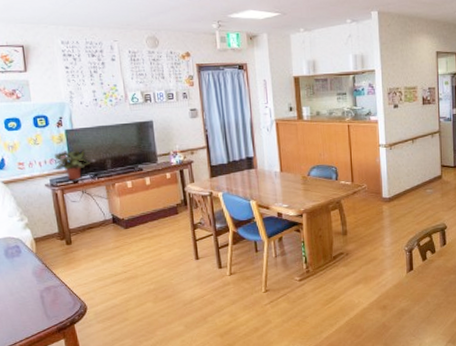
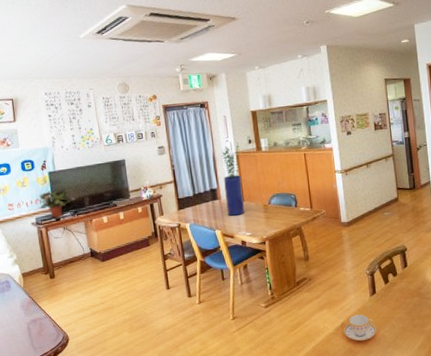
vase: none [259,110,283,186] -> present [221,143,245,216]
teacup: none [378,290,411,317] -> present [343,314,377,342]

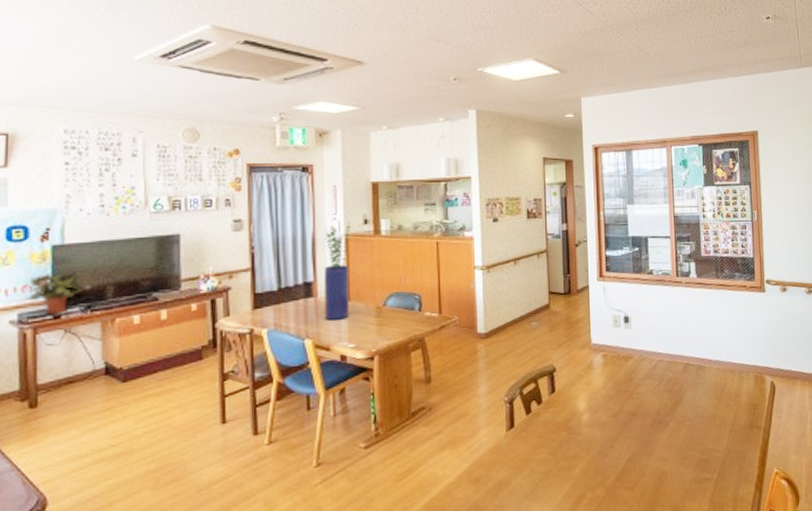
teacup: present [343,314,377,342] -> none [469,455,511,493]

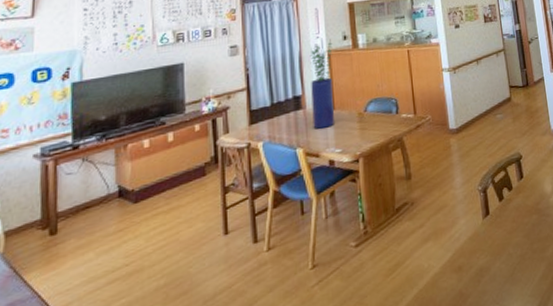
potted plant: present [25,272,85,315] -> none [48,105,101,147]

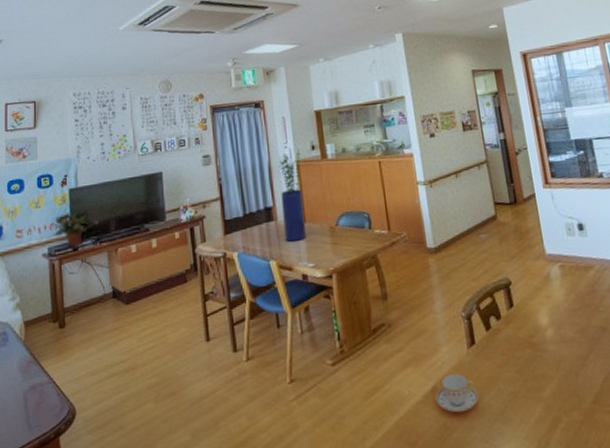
potted plant: none [48,105,101,147] -> present [53,210,94,248]
teacup: none [452,243,491,280] -> present [435,374,479,413]

